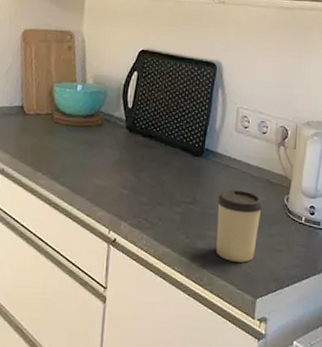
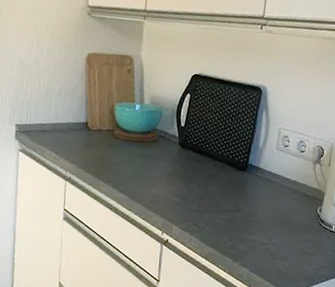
cup: present [216,189,264,263] -> none [255,200,299,263]

